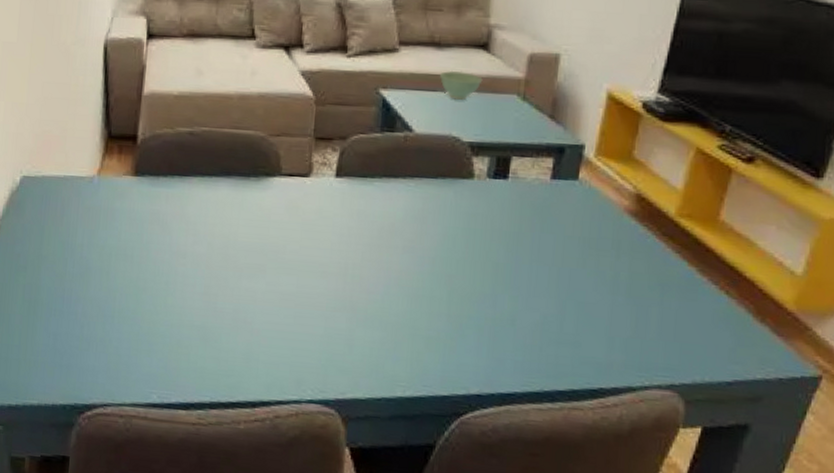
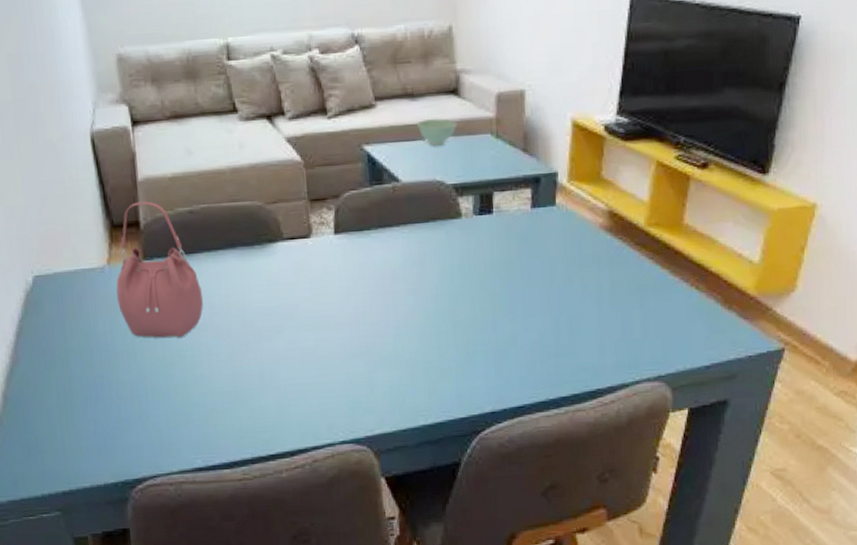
handbag: none [100,115,188,262] -> present [116,201,203,338]

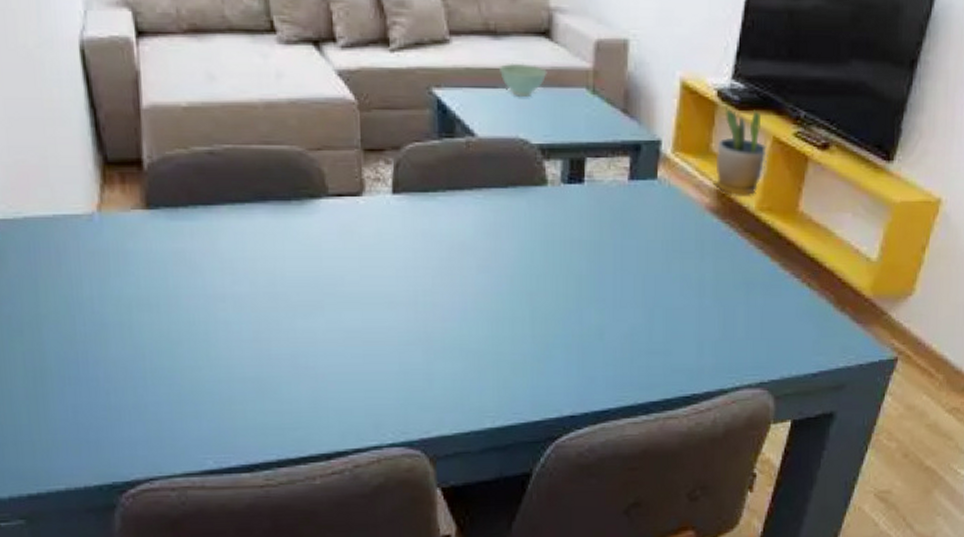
handbag: present [116,201,203,338] -> none [108,134,222,309]
potted plant: none [607,139,653,214] -> present [716,107,768,195]

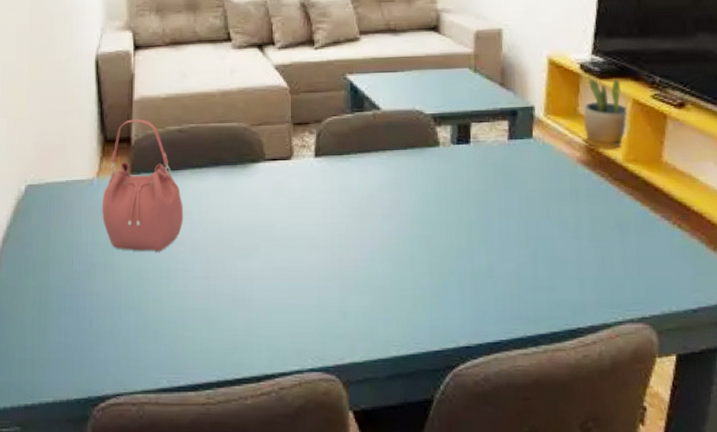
handbag: none [108,134,222,309] -> present [102,119,183,252]
bowl: present [500,62,547,97] -> none [399,52,437,77]

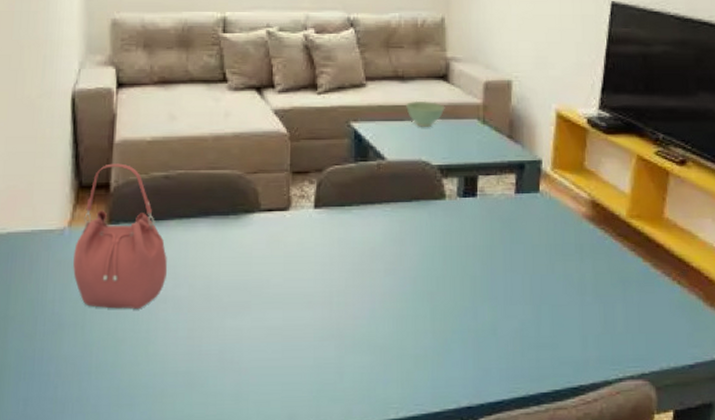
bowl: none [399,52,437,77] -> present [406,100,445,127]
potted plant: present [583,77,630,149] -> none [590,132,634,205]

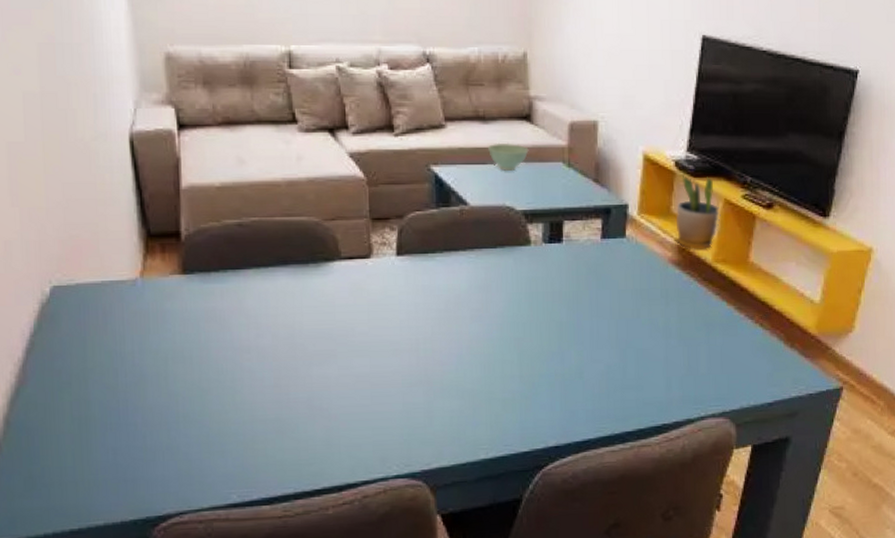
handbag: present [73,163,167,310] -> none [149,211,248,360]
potted plant: none [590,132,634,205] -> present [676,175,721,249]

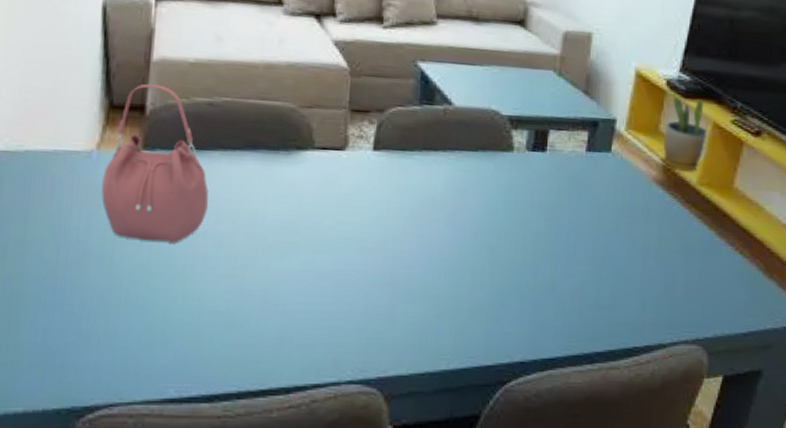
handbag: none [149,211,248,360] -> present [101,83,209,244]
bowl: present [488,142,529,171] -> none [478,45,520,74]

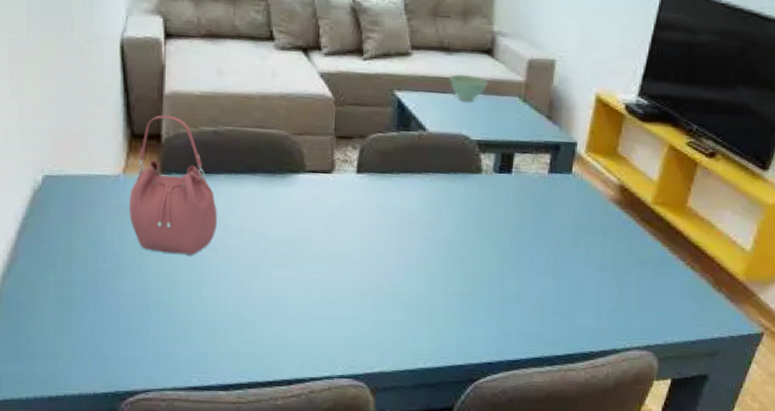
bowl: none [478,45,520,74] -> present [450,74,488,101]
potted plant: present [663,95,709,171] -> none [620,119,664,191]

